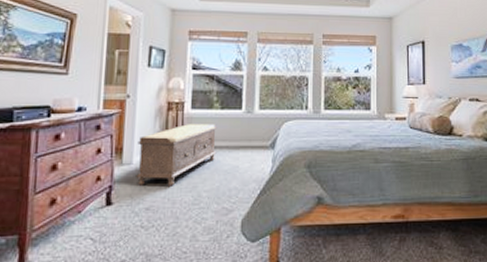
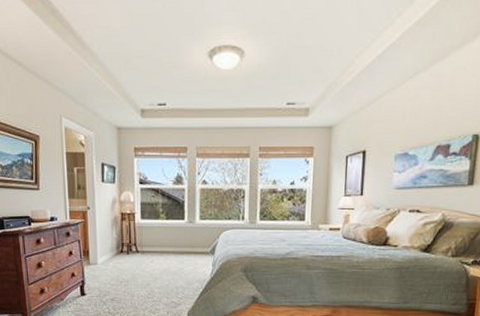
bench: present [136,124,218,186] -> none [100,232,165,283]

